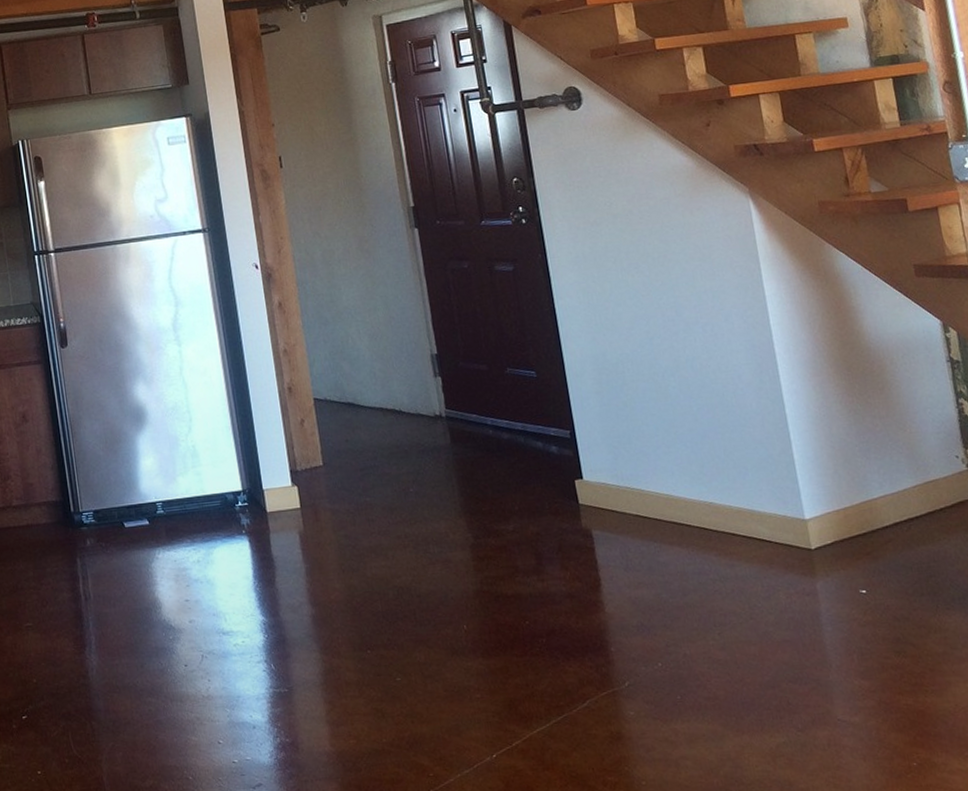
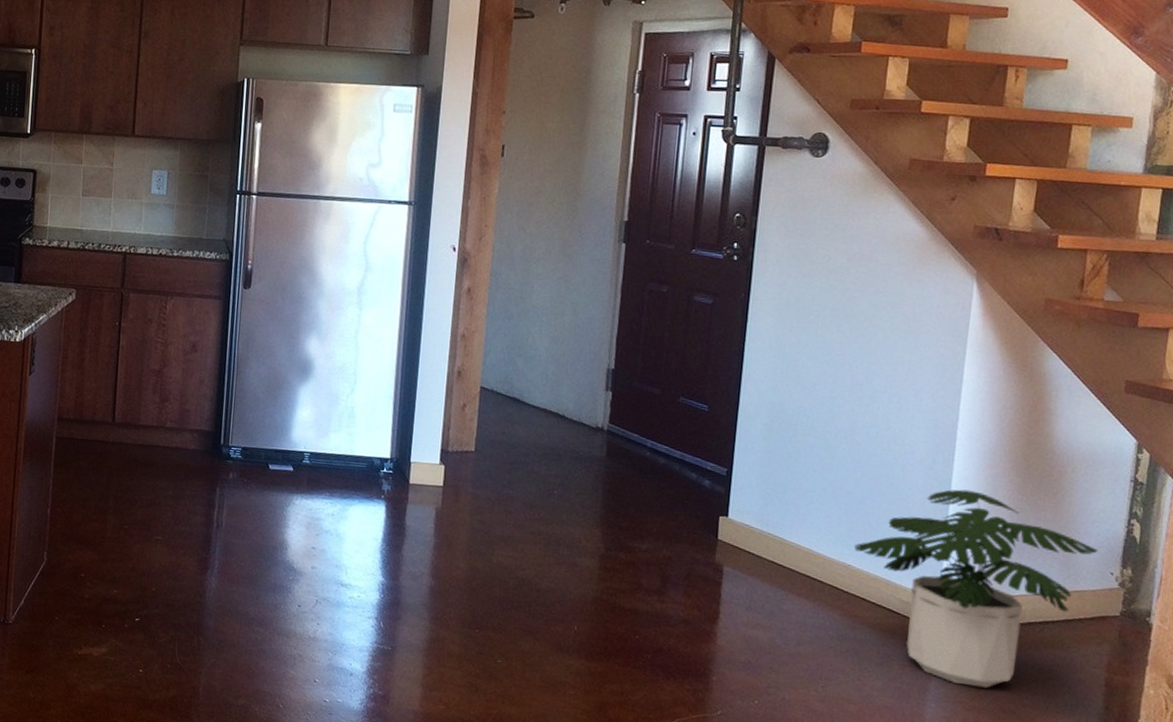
potted plant: none [710,402,938,601] -> present [854,489,1098,688]

